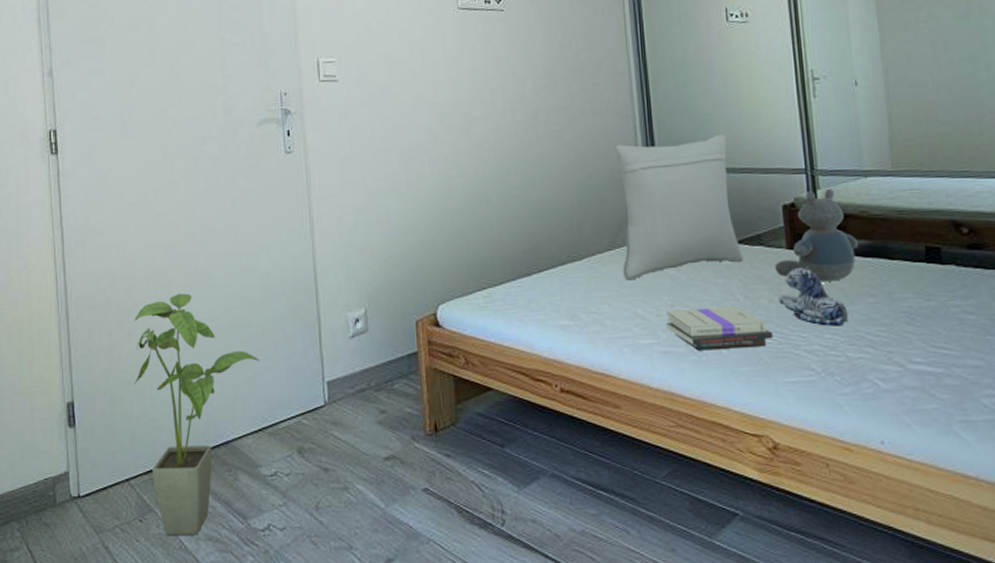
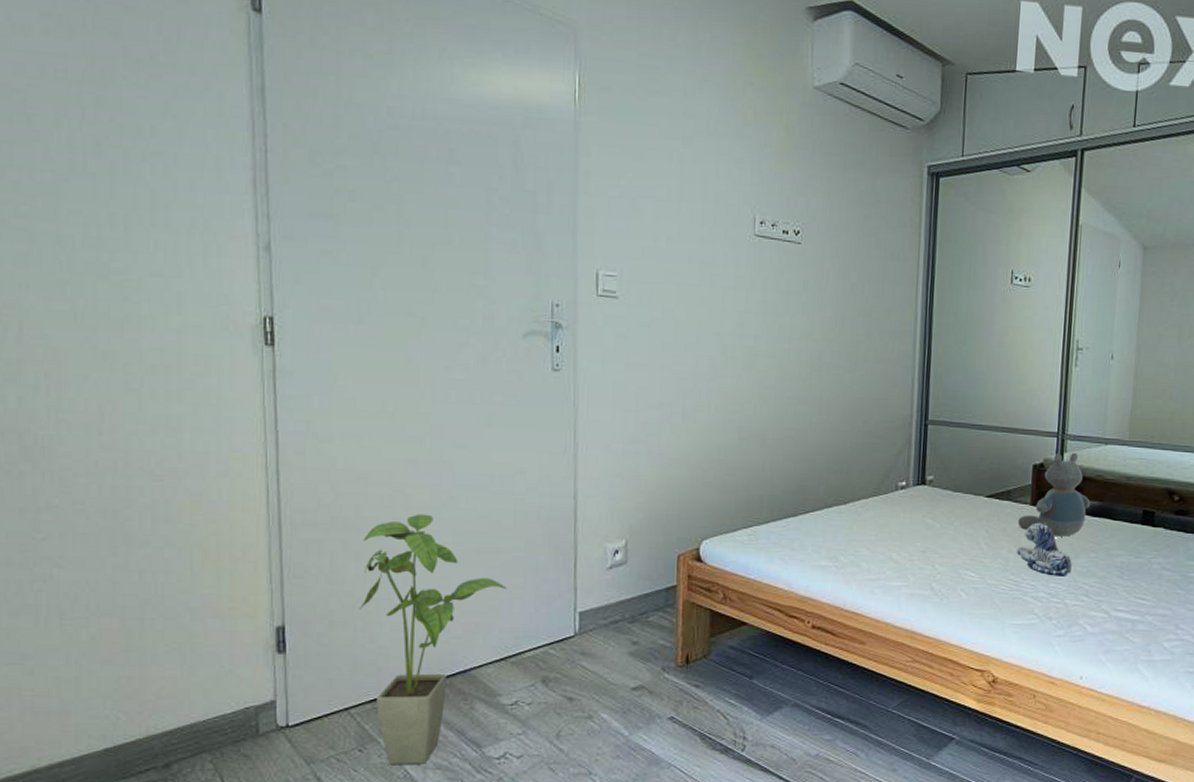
pillow: present [614,134,743,280] -> none [884,393,995,526]
books: present [666,306,773,351] -> none [916,554,1007,594]

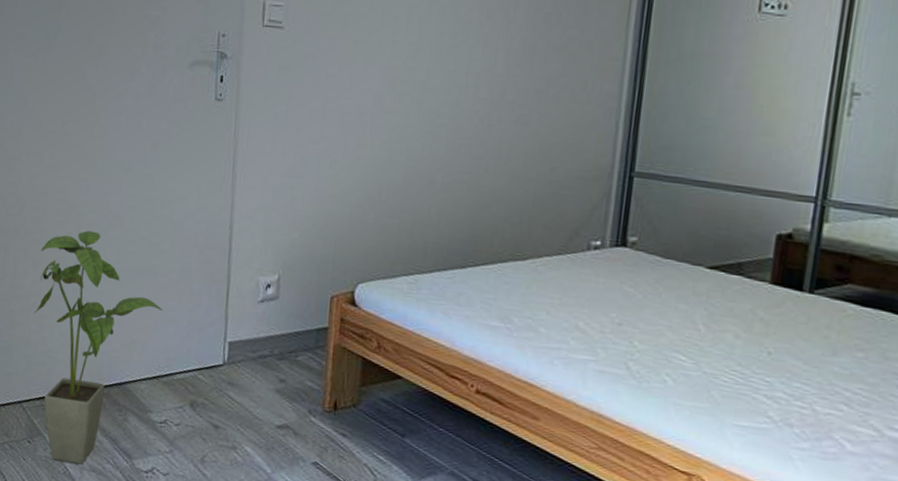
plush toy: present [1017,522,1072,577] -> none [747,305,828,377]
stuffed animal: present [1018,452,1091,537] -> none [750,222,861,328]

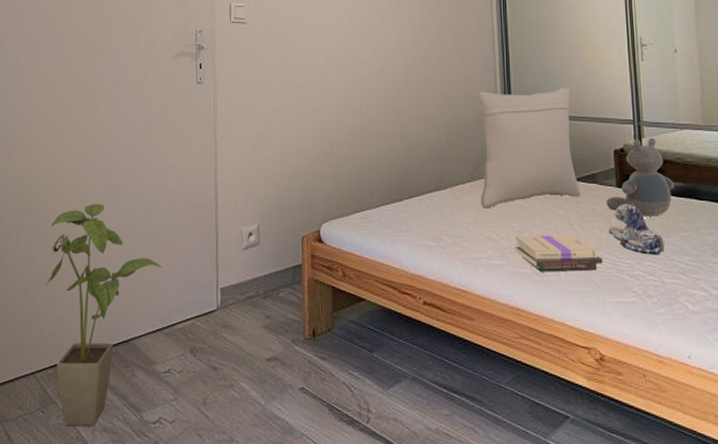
pillow: none [570,140,727,291] -> present [478,87,580,209]
books: none [608,328,731,384] -> present [515,234,603,272]
plush toy: none [747,305,828,377] -> present [609,203,665,255]
stuffed animal: none [750,222,861,328] -> present [606,137,675,216]

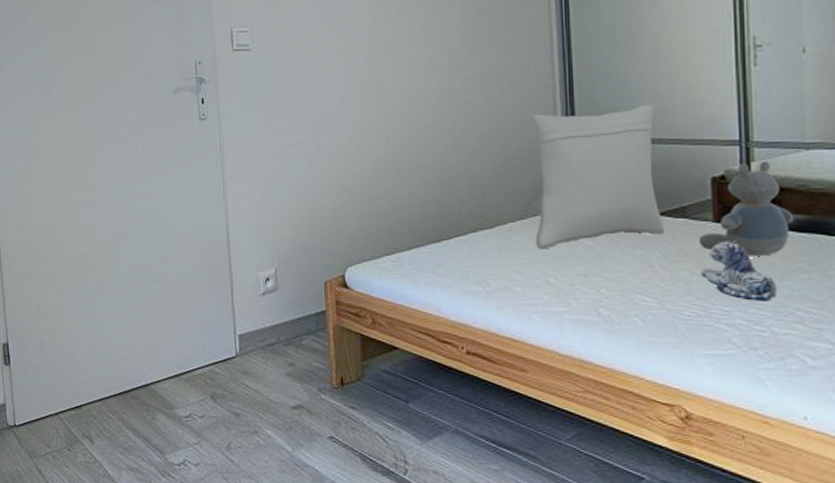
house plant: present [45,203,162,427] -> none [60,249,175,465]
books: present [515,234,603,272] -> none [578,277,692,321]

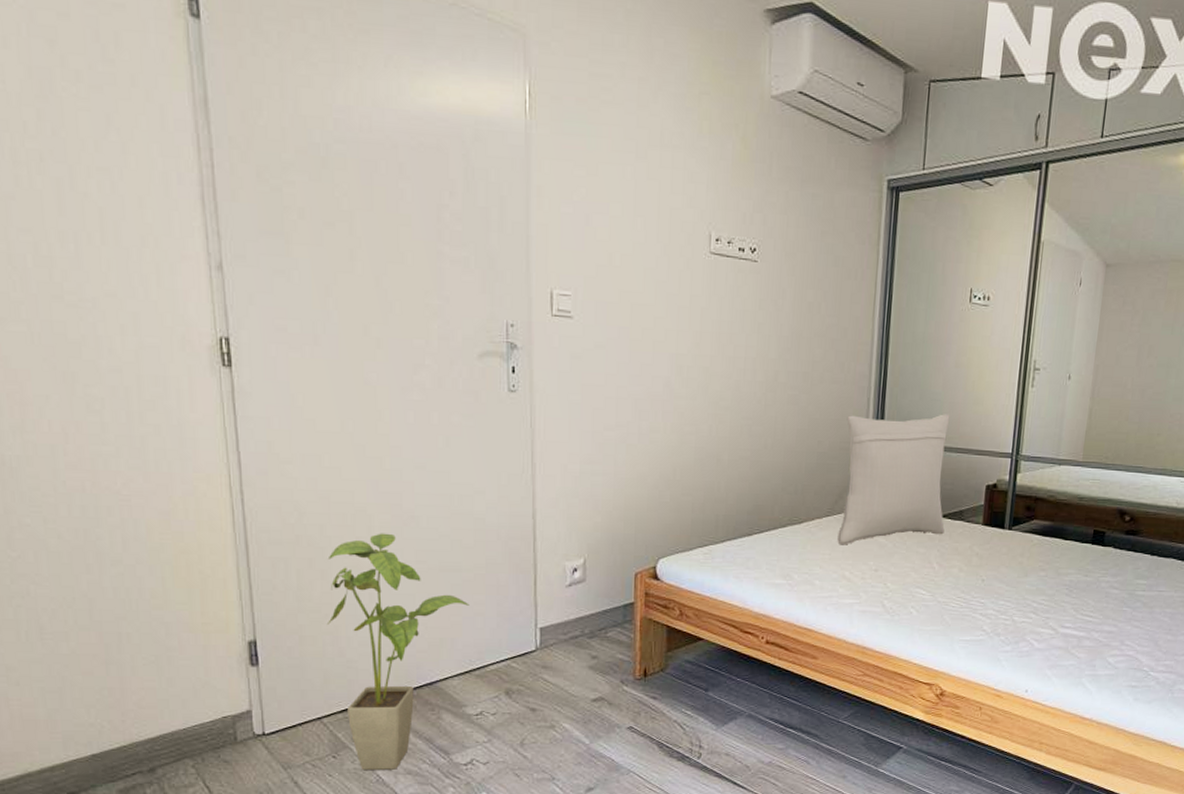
house plant: none [60,249,175,465] -> present [326,533,469,771]
stuffed animal: present [699,160,794,256] -> none [969,472,1042,556]
plush toy: present [701,241,777,301] -> none [967,542,1022,594]

